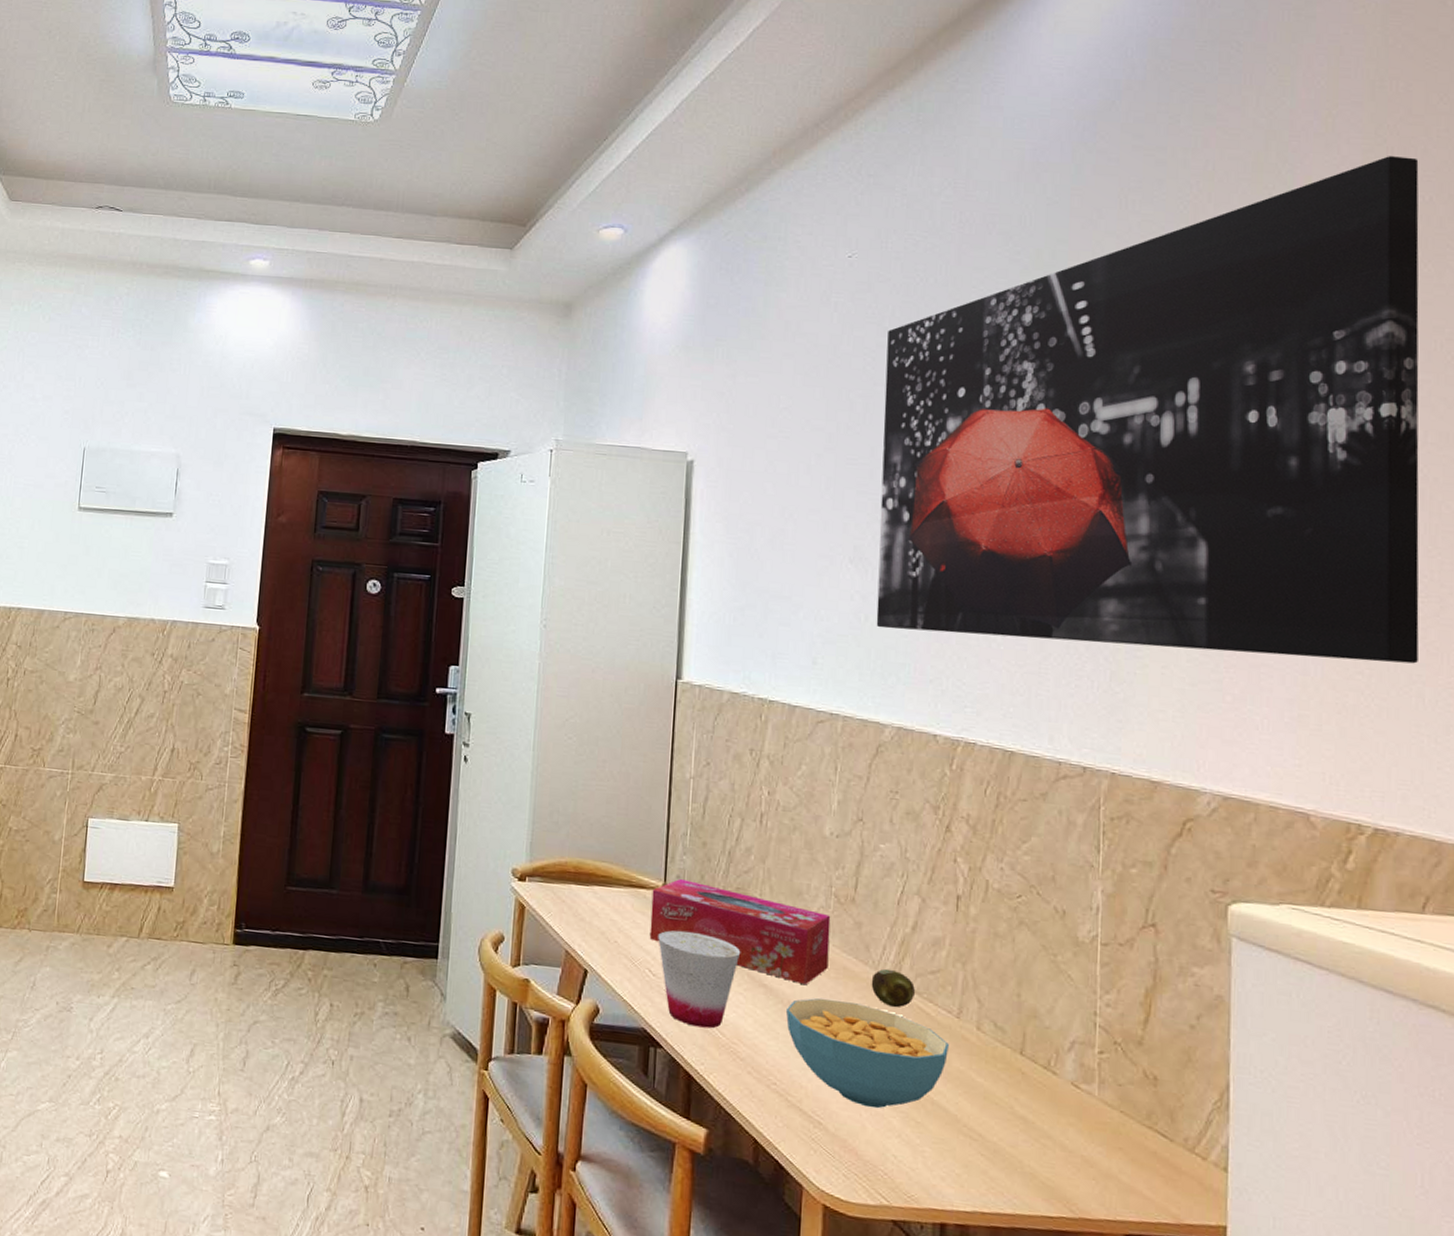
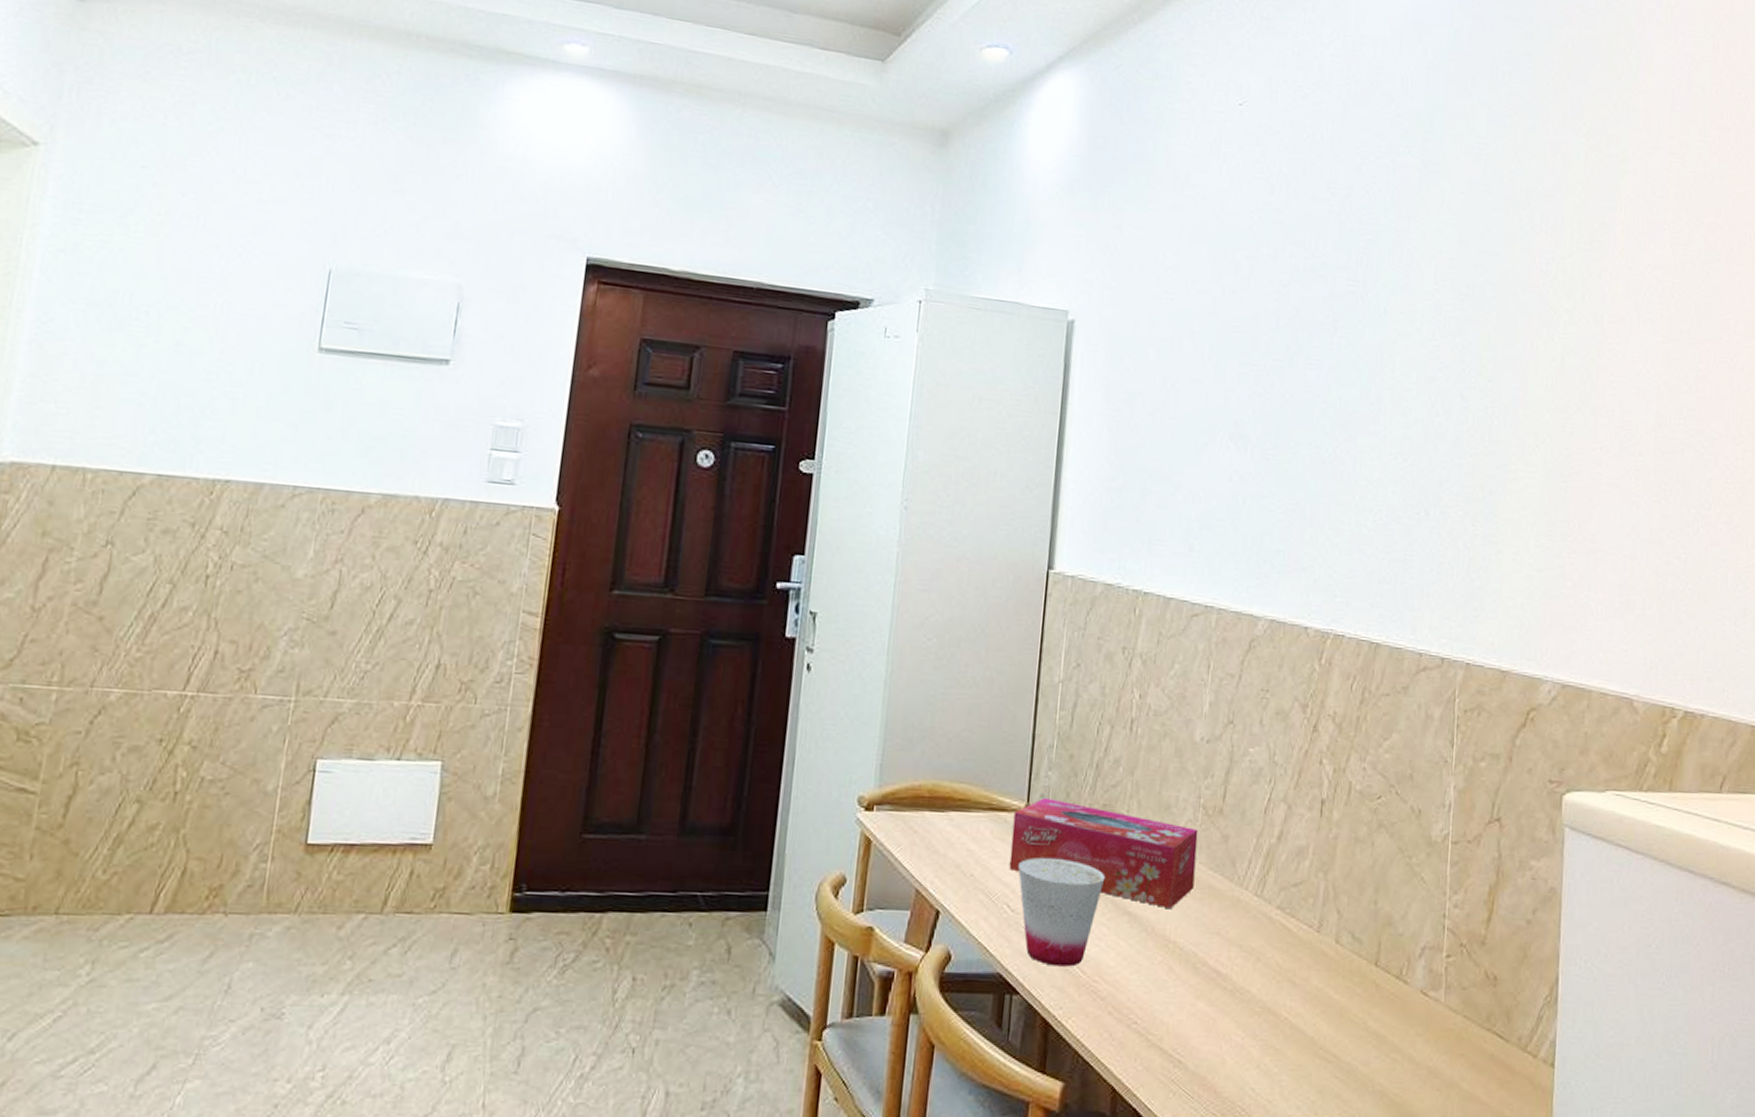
cereal bowl: present [785,997,949,1109] -> none [1149,922,1309,1039]
fruit: present [871,968,915,1008] -> none [1235,884,1278,927]
wall art: present [876,156,1419,664] -> none [1253,51,1738,549]

